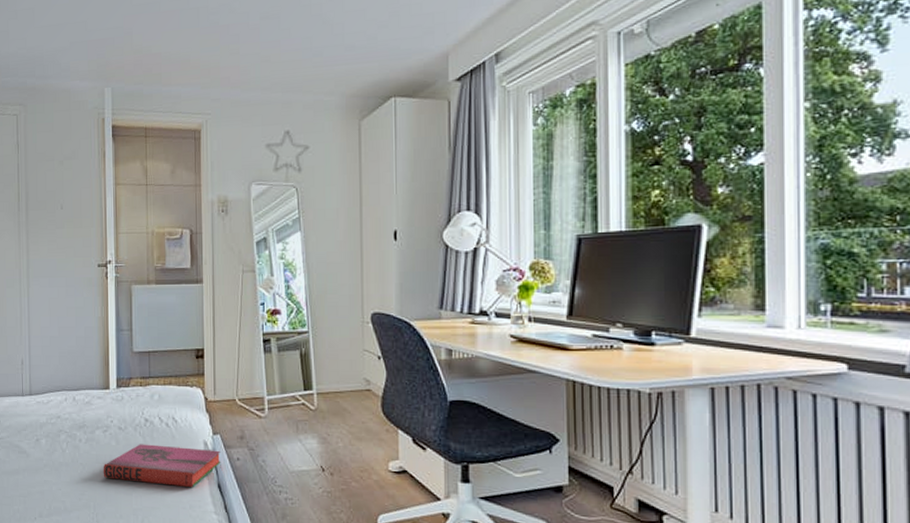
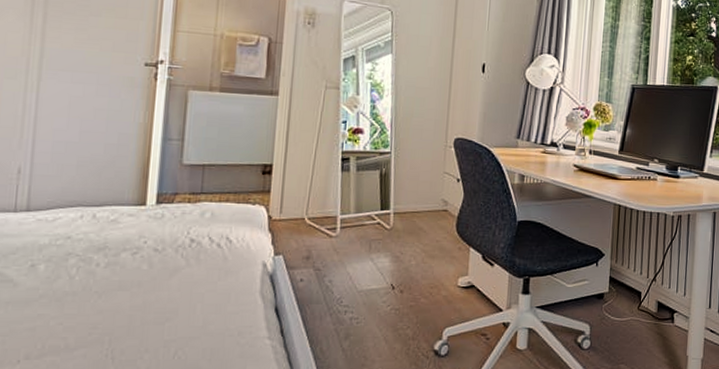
hardback book: present [103,444,221,487] -> none [126,267,282,312]

